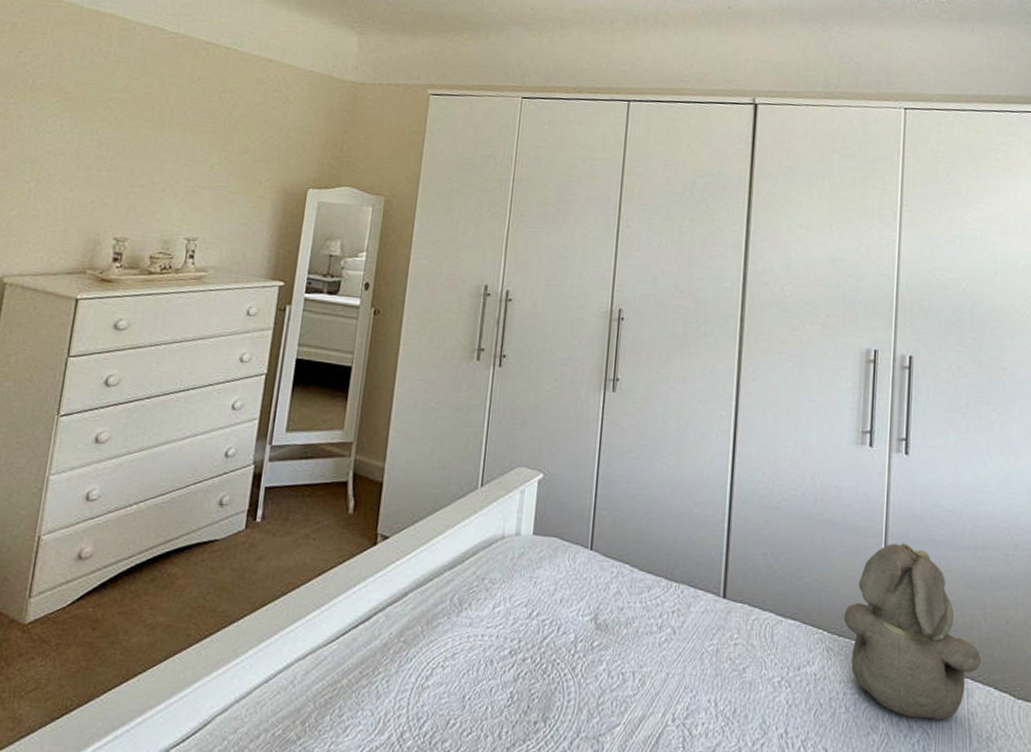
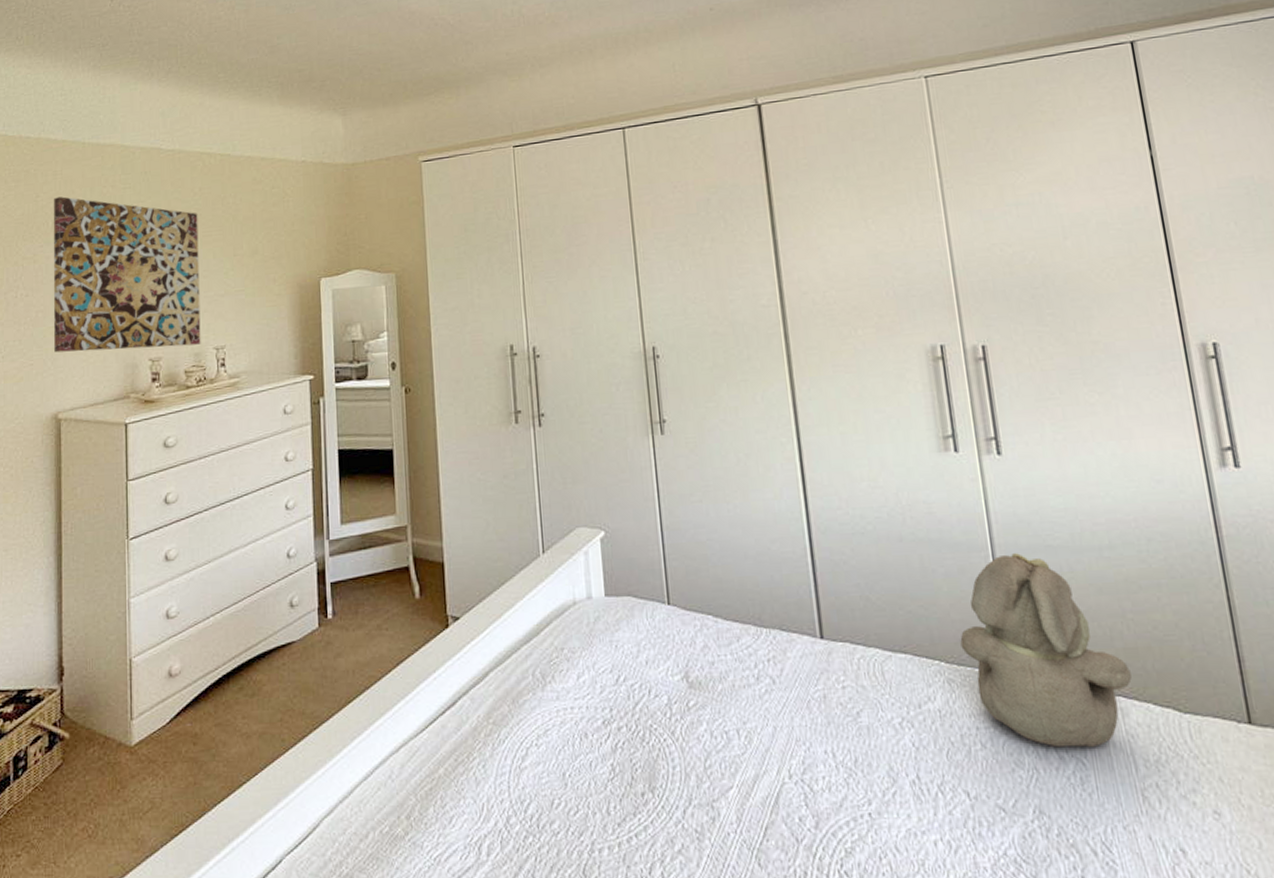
wall art: none [11,56,192,232] -> present [54,196,201,353]

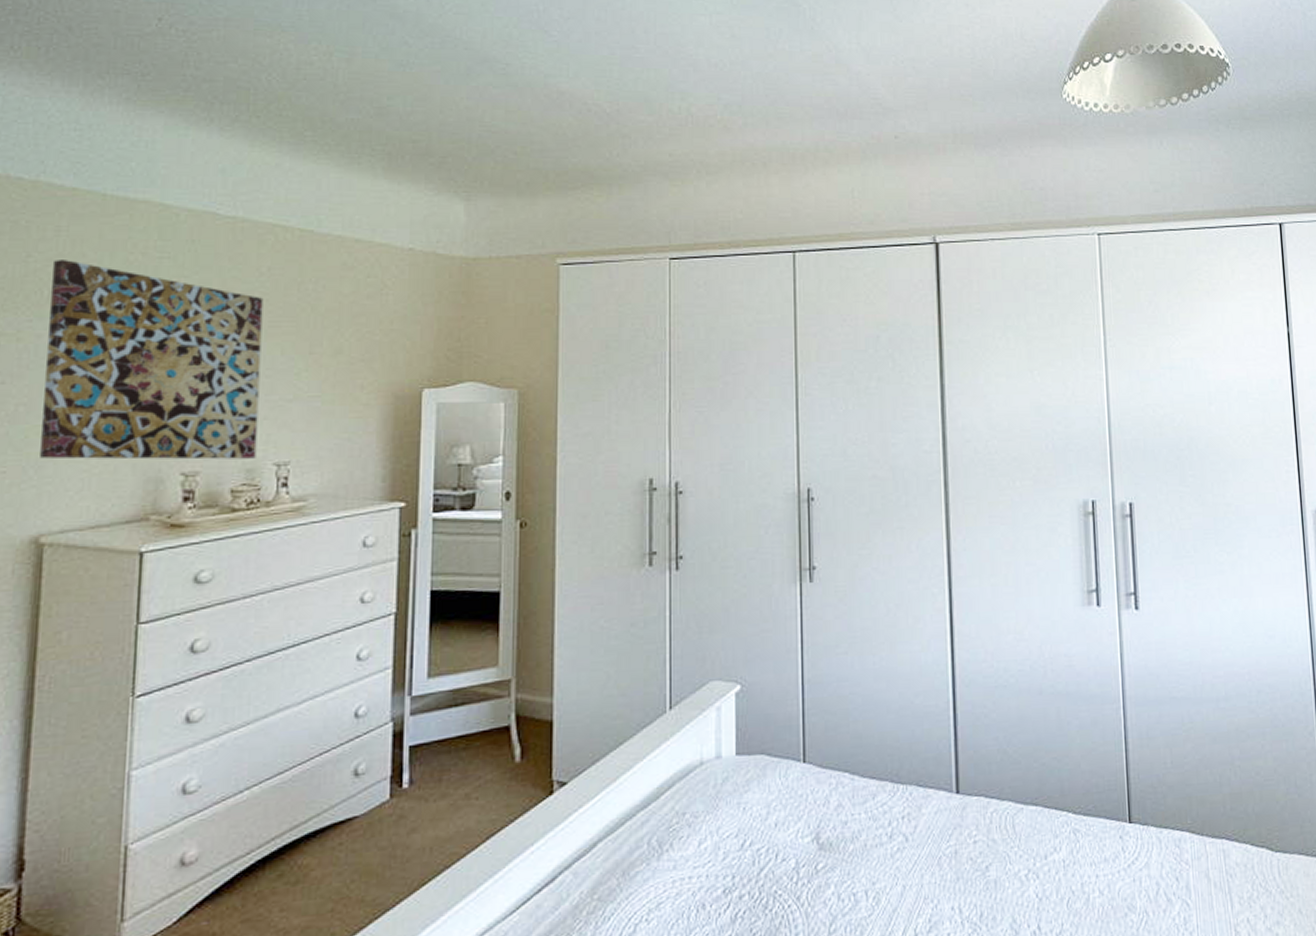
teddy bear: present [960,553,1132,748] -> none [1088,705,1234,891]

